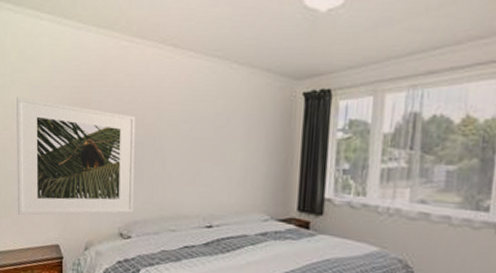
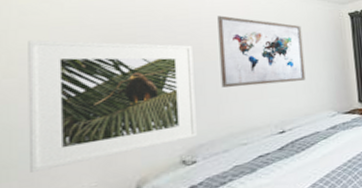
wall art: none [158,85,244,174] -> present [217,15,306,88]

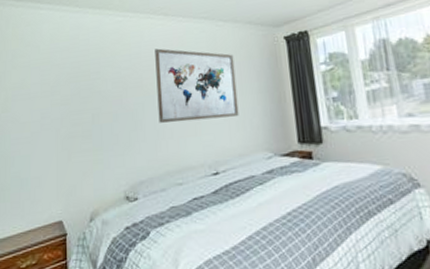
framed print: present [28,40,197,172] -> none [17,79,138,196]

